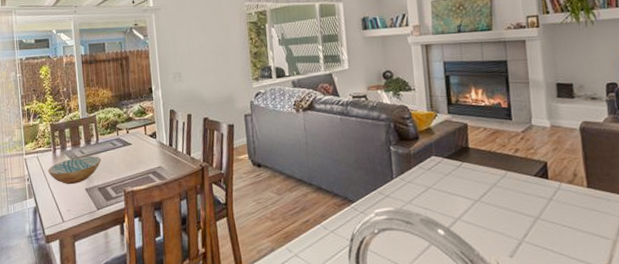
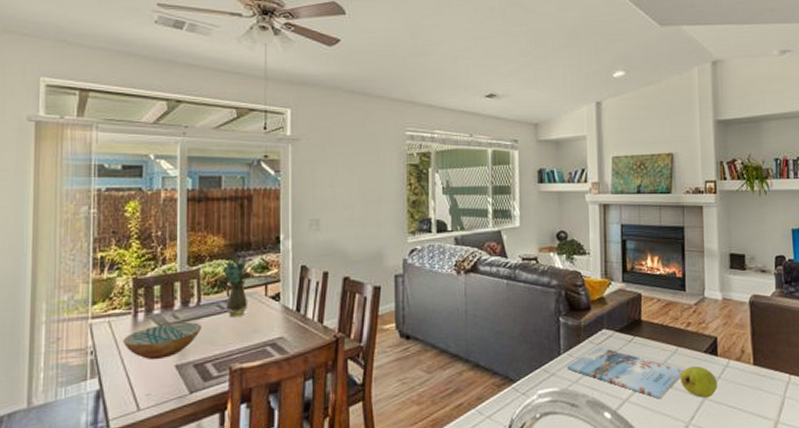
vase: none [111,106,133,152] -> present [221,259,249,318]
magazine: none [400,172,516,218] -> present [567,347,685,399]
fruit: none [511,188,551,217] -> present [680,366,718,398]

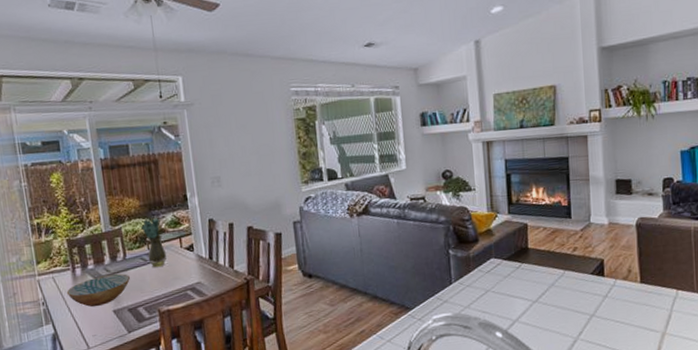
magazine: present [567,347,685,399] -> none [458,274,573,318]
fruit: present [680,366,718,398] -> none [568,286,605,315]

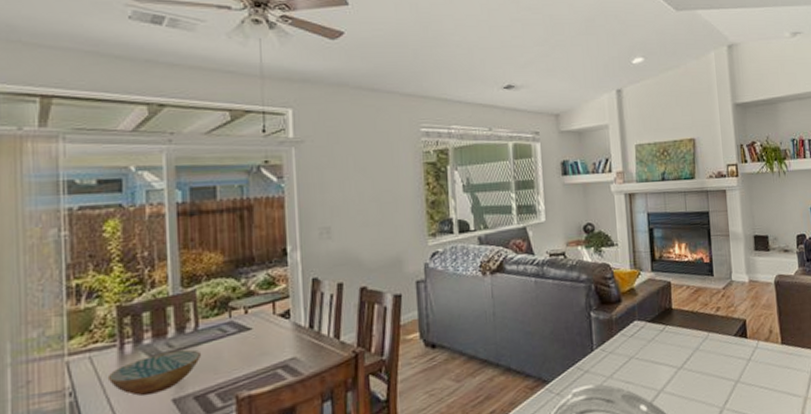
vase: present [140,217,167,268] -> none [221,276,255,341]

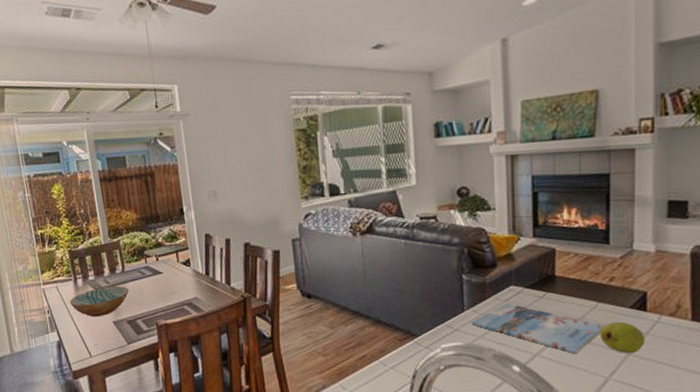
magazine: none [600,339,717,387] -> present [471,303,606,354]
fruit: none [712,350,749,381] -> present [600,321,646,353]

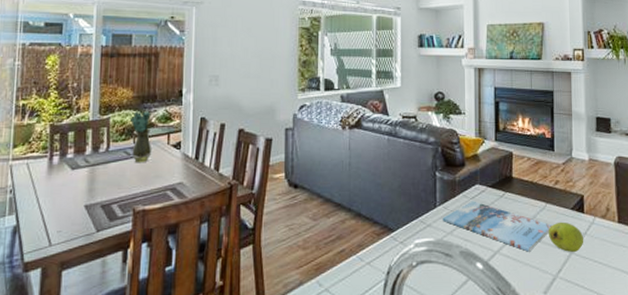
bowl: present [69,286,130,318] -> none [38,165,110,200]
vase: none [138,230,165,282] -> present [129,110,152,163]

